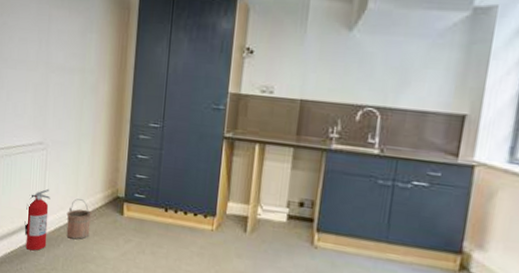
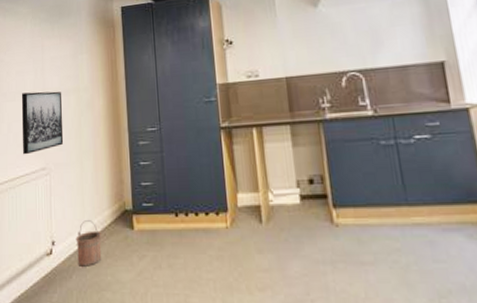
wall art: none [21,62,65,127] -> present [21,91,64,155]
fire extinguisher: present [24,188,51,251] -> none [33,215,58,289]

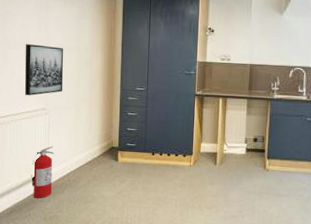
fire extinguisher: none [33,215,58,289] -> present [31,146,54,199]
bucket: present [76,220,102,267] -> none [69,152,92,185]

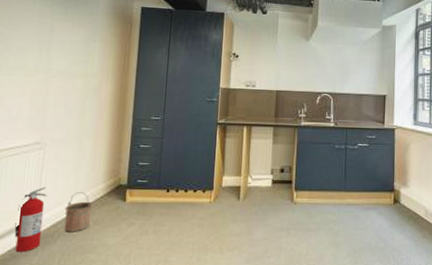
wall art: present [24,44,64,96] -> none [15,69,67,129]
bucket: none [69,152,92,185] -> present [64,192,93,232]

